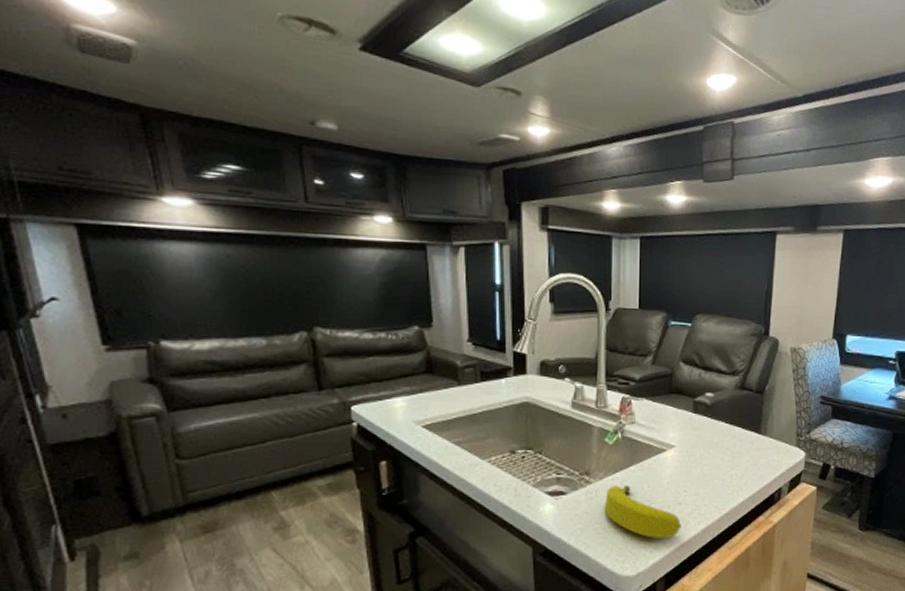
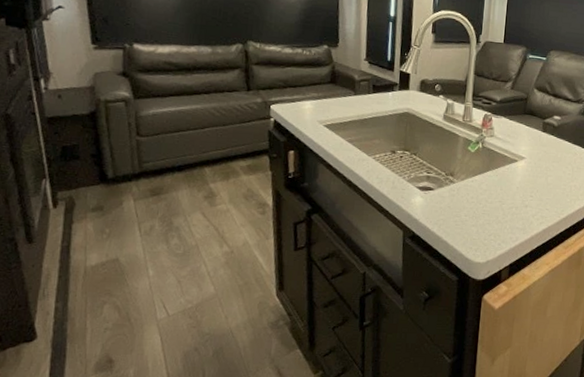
fruit: present [604,485,681,540] -> none [463,186,526,235]

